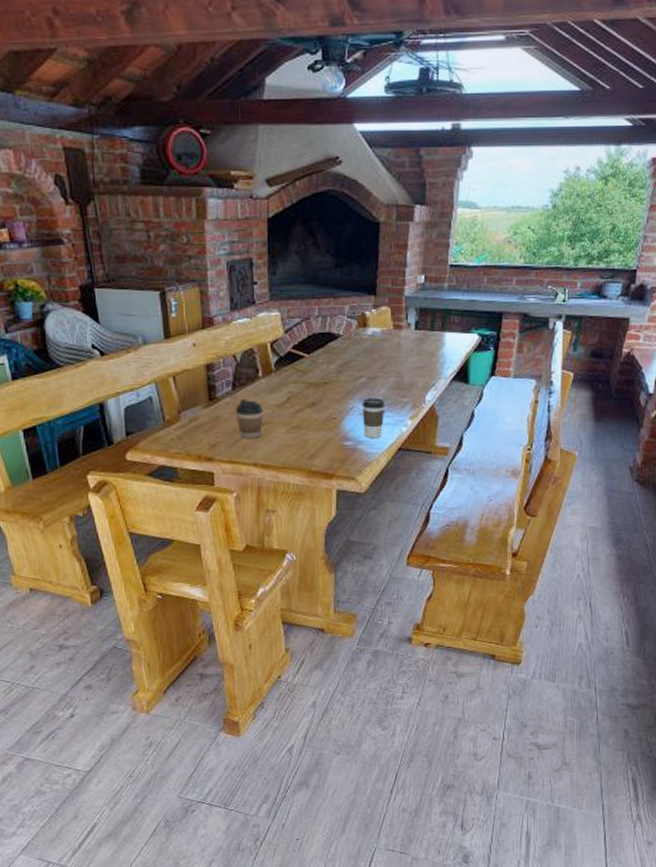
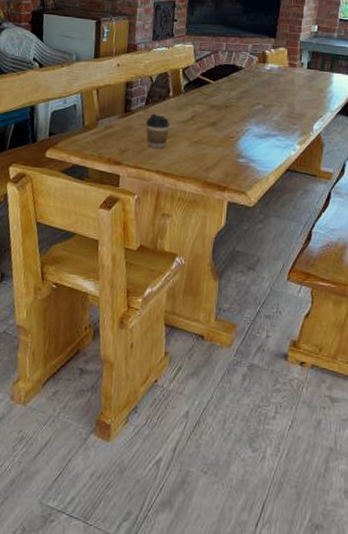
coffee cup: present [361,398,385,438] -> none [256,122,277,158]

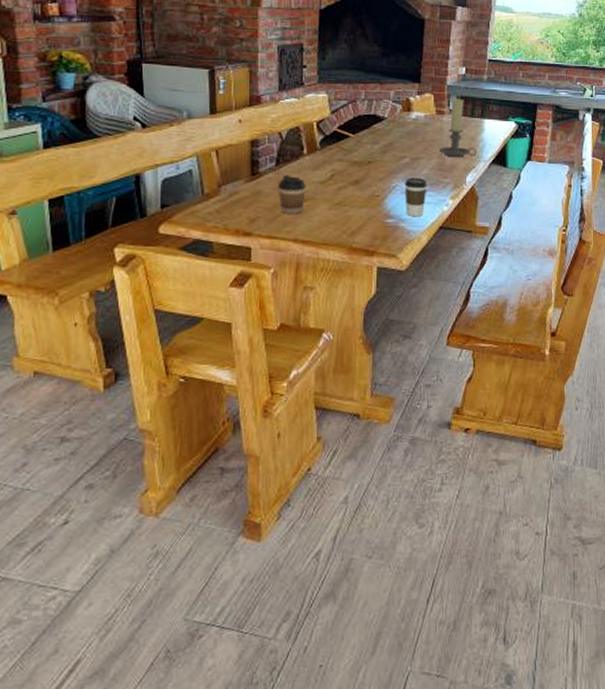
coffee cup: none [256,122,277,158] -> present [404,178,427,216]
candle holder: none [290,53,325,107] -> present [439,98,477,158]

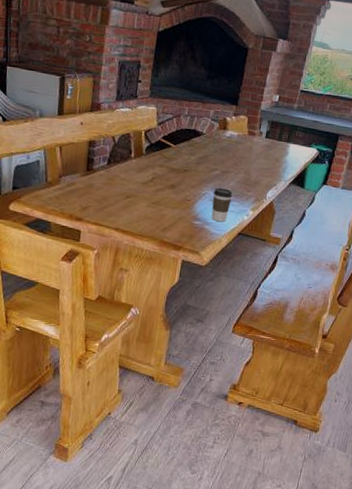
coffee cup: present [277,174,306,214] -> none [107,173,131,207]
candle holder: present [439,98,477,158] -> none [247,122,279,176]

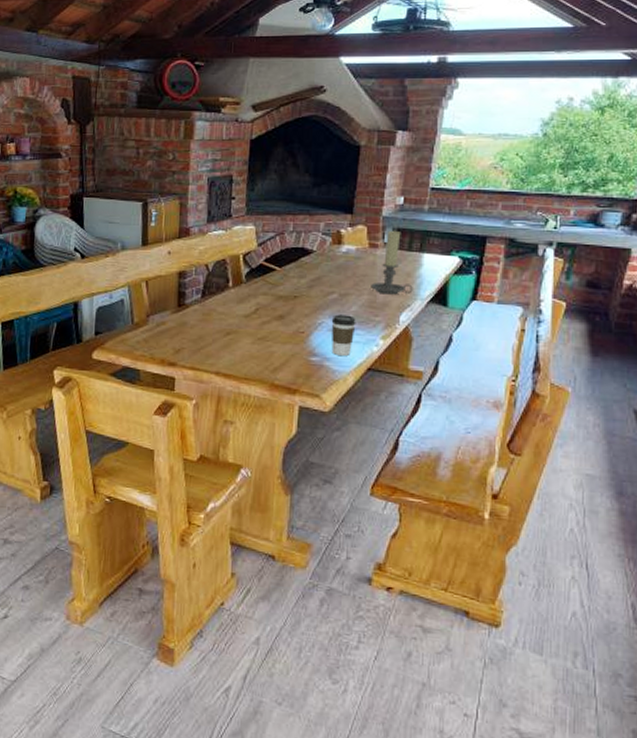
candle holder: none [247,122,279,176] -> present [371,230,413,295]

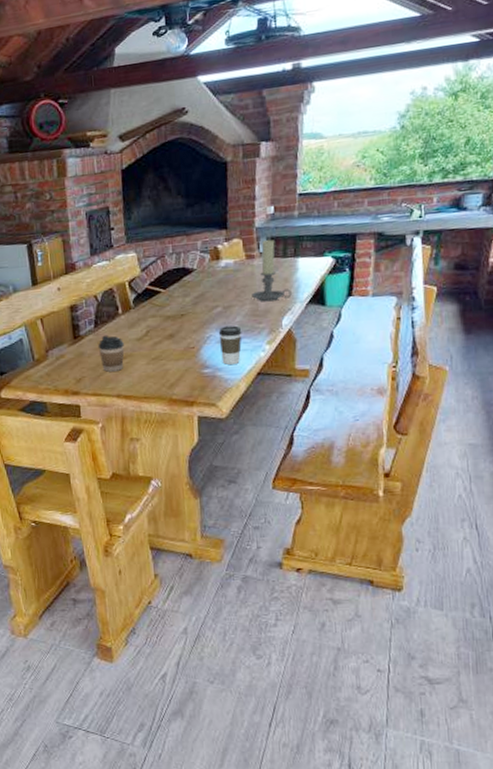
coffee cup: none [202,307,230,347] -> present [97,335,125,372]

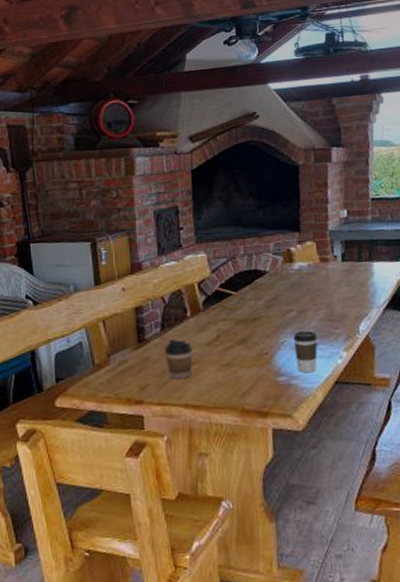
candle holder: present [252,239,292,302] -> none [327,242,368,307]

